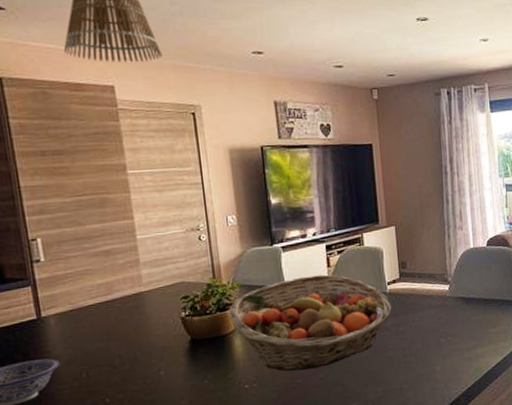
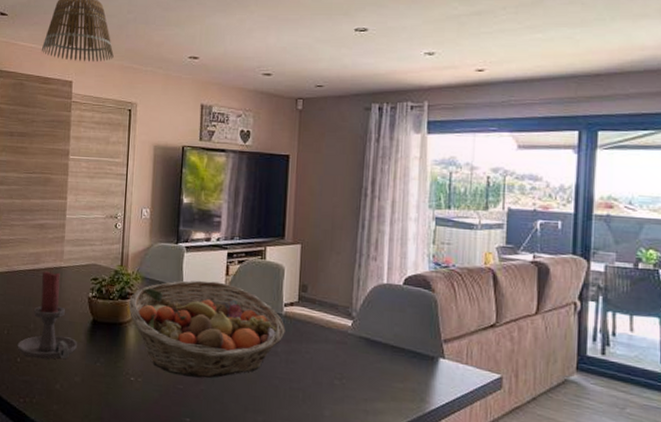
candle holder: none [102,298,178,395] -> present [17,271,78,360]

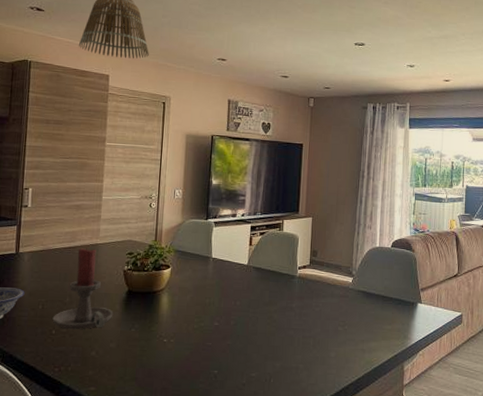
fruit basket: present [128,280,286,378] -> none [161,250,299,335]

